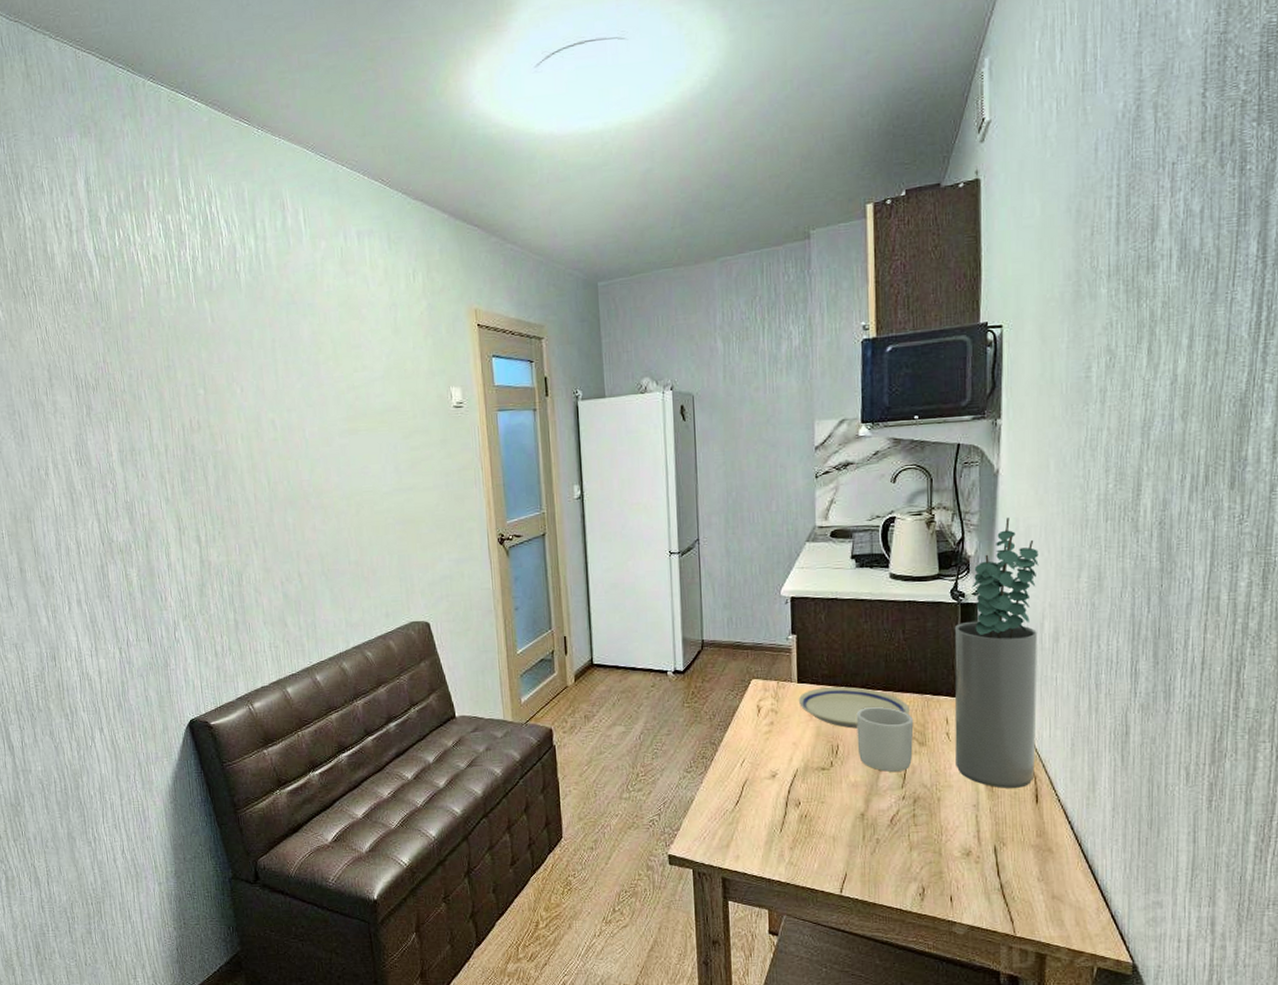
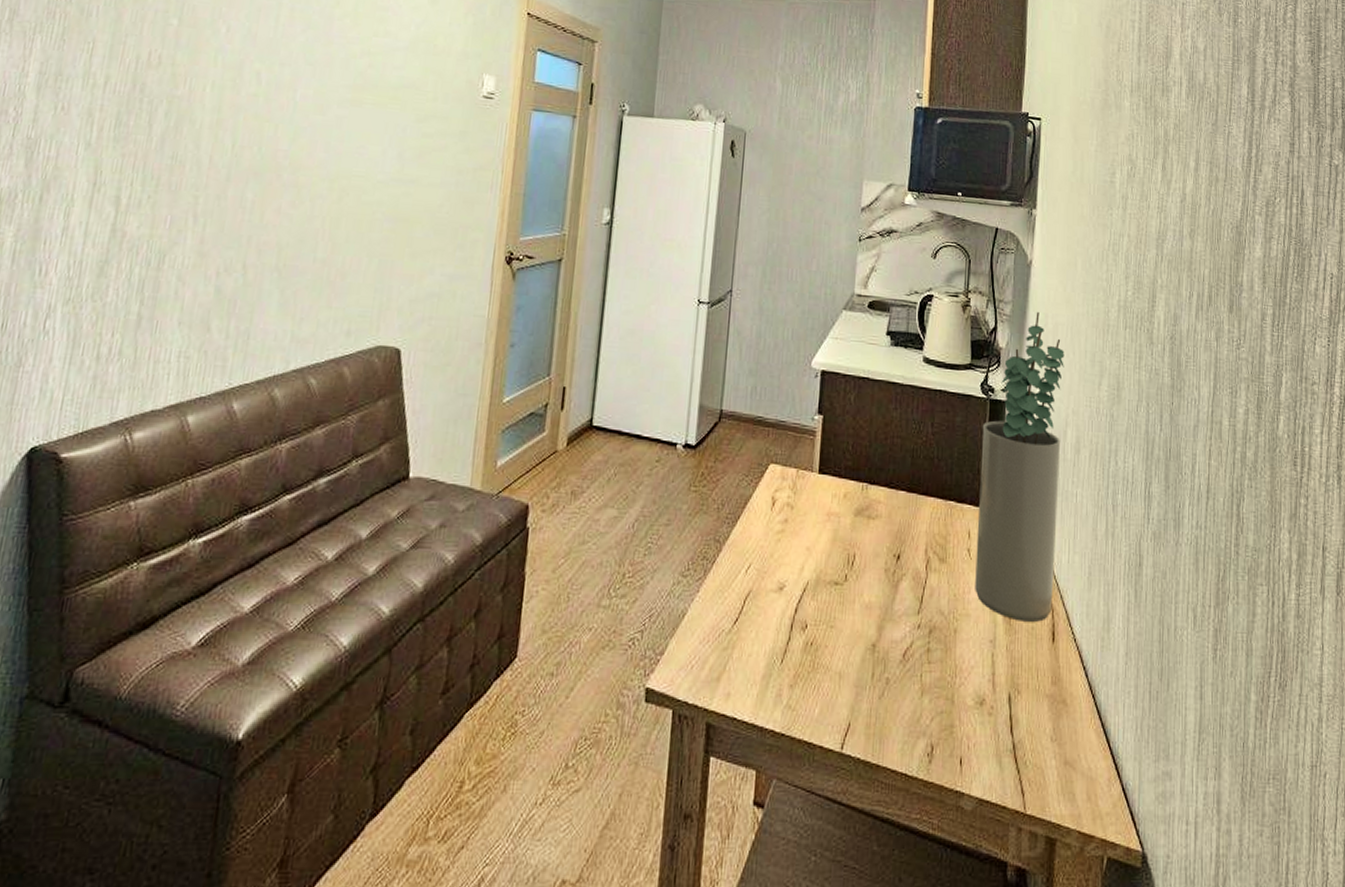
plate: present [798,686,911,729] -> none [817,482,933,535]
mug: present [856,706,914,772] -> none [875,509,936,593]

